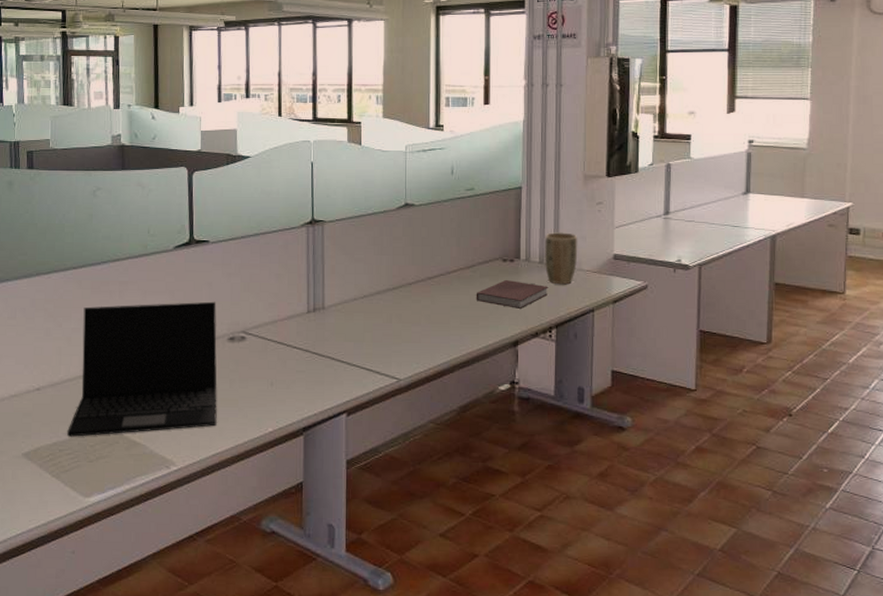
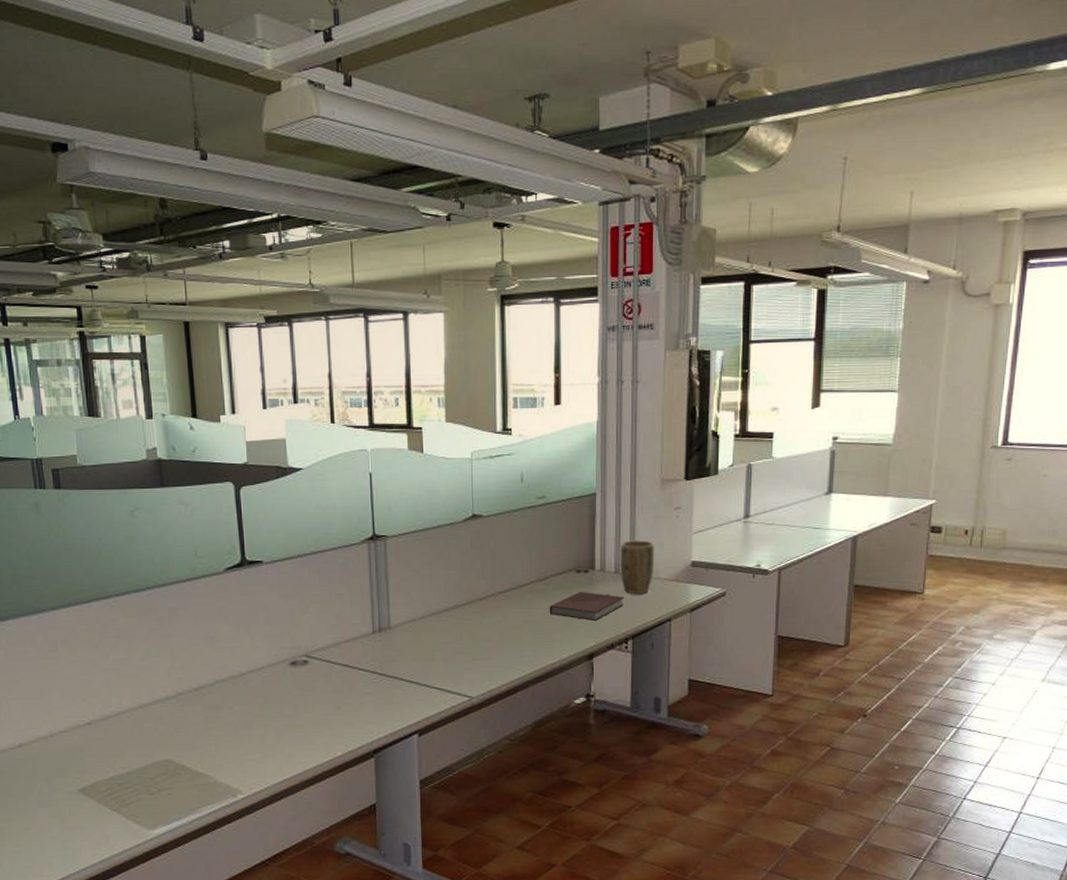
laptop: present [67,301,217,437] -> none [124,625,283,770]

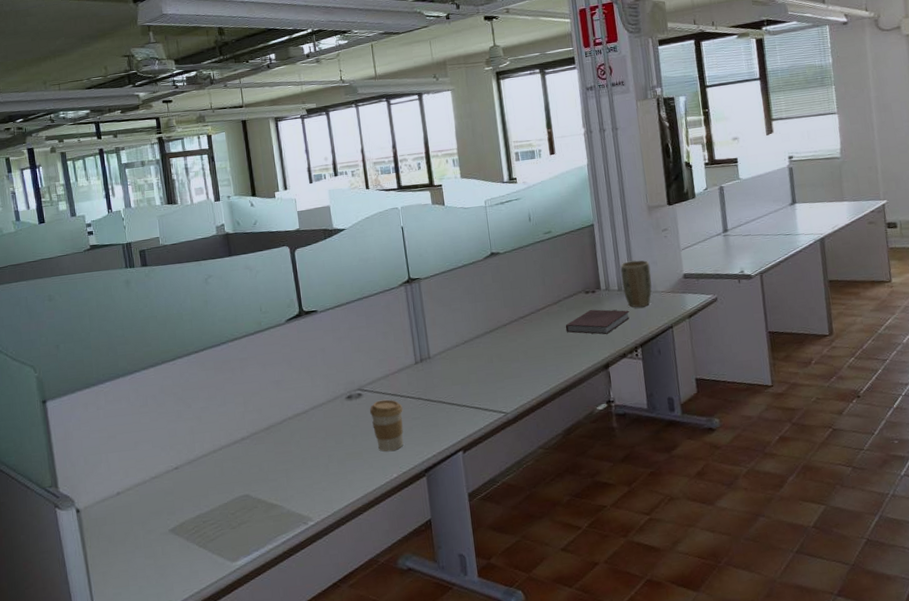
coffee cup: none [315,670,354,728] -> present [369,399,404,452]

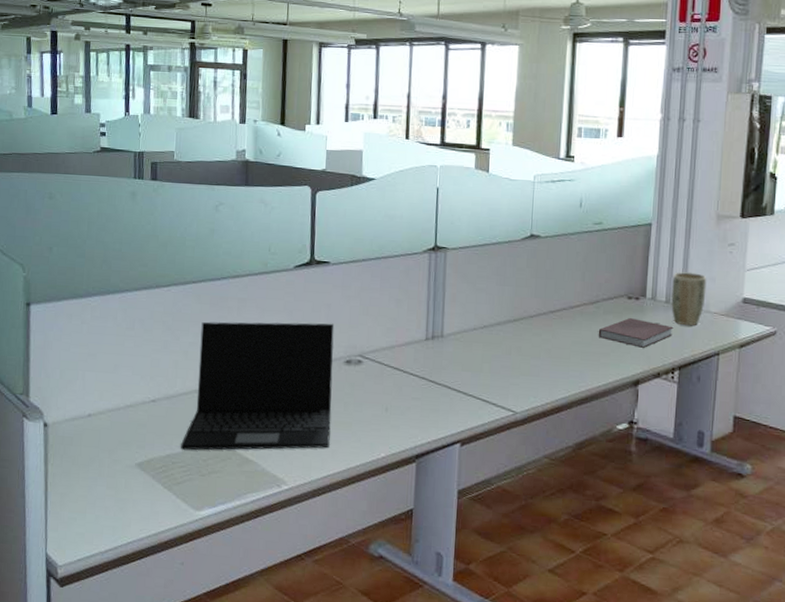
laptop: none [208,365,346,508] -> present [181,321,335,451]
coffee cup: present [369,399,404,452] -> none [367,371,404,429]

